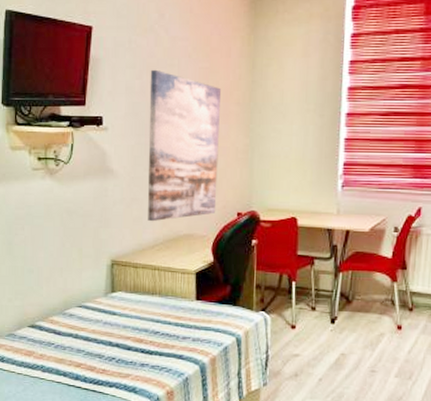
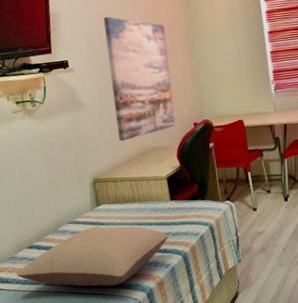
pillow: none [13,316,188,386] -> present [16,226,169,287]

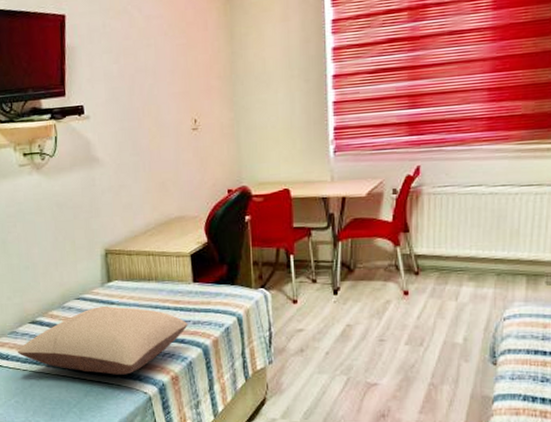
wall art: present [103,16,175,142] -> none [127,51,206,208]

